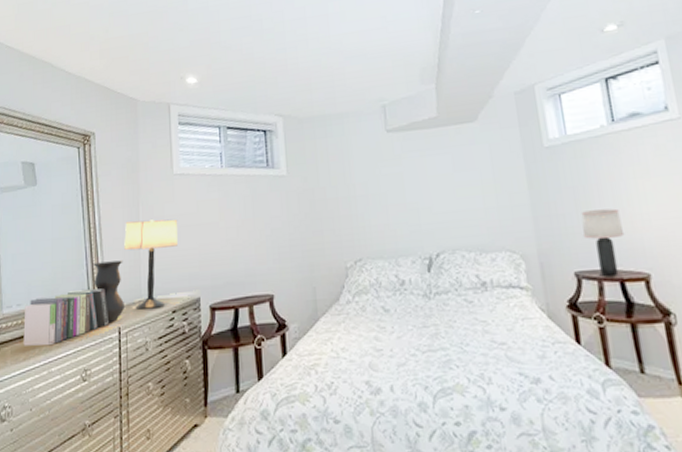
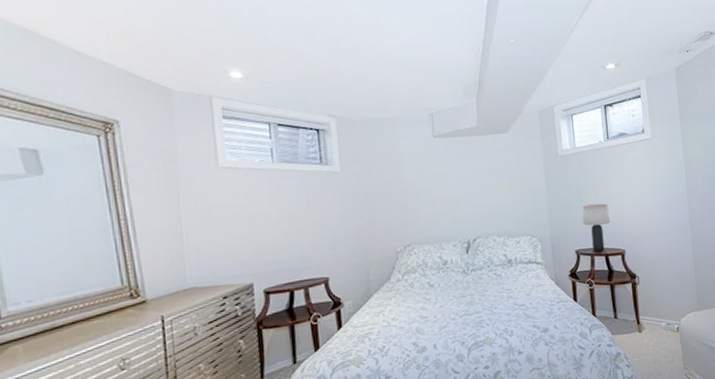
books: present [23,288,110,347] -> none [38,279,150,343]
vase: present [93,260,125,324] -> none [126,251,169,313]
table lamp: present [124,219,178,311] -> none [163,211,227,299]

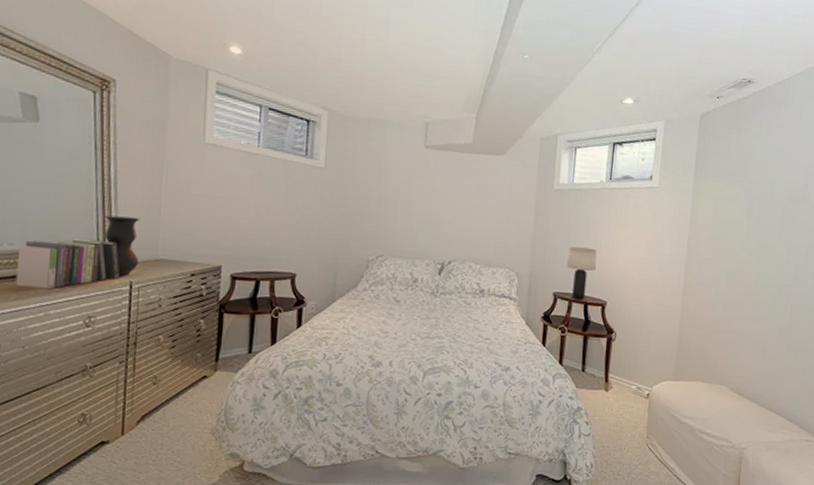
books: none [38,279,150,343] -> present [16,239,121,289]
vase: none [126,251,169,313] -> present [105,215,140,277]

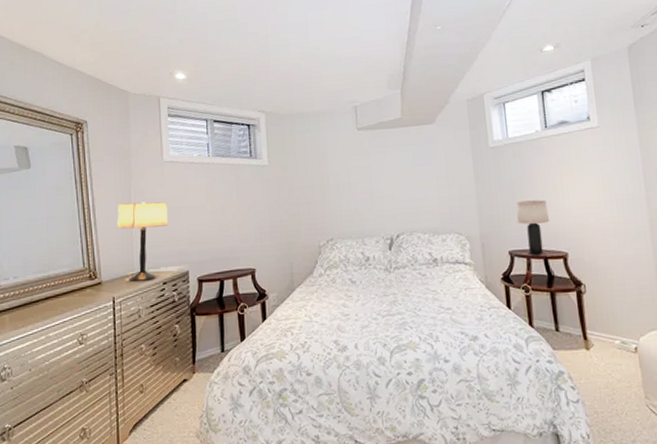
books: present [16,239,121,289] -> none [21,263,104,315]
vase: present [105,215,140,277] -> none [88,238,119,294]
table lamp: none [142,181,206,270] -> present [117,202,168,283]

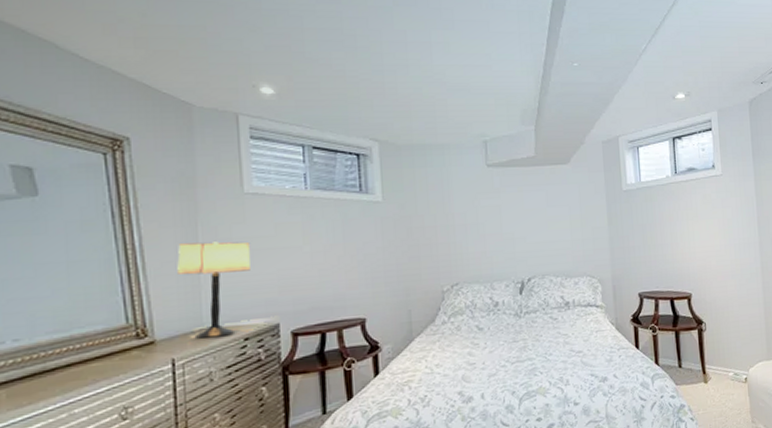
table lamp: present [516,200,550,256] -> none [646,243,677,297]

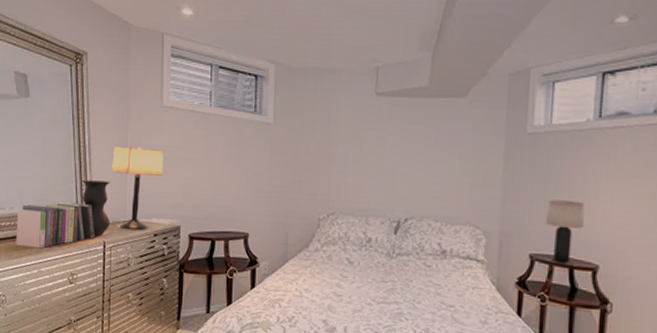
books: none [25,317,159,388] -> present [16,202,96,249]
vase: none [133,286,181,356] -> present [82,180,111,237]
table lamp: none [646,243,677,297] -> present [545,200,585,264]

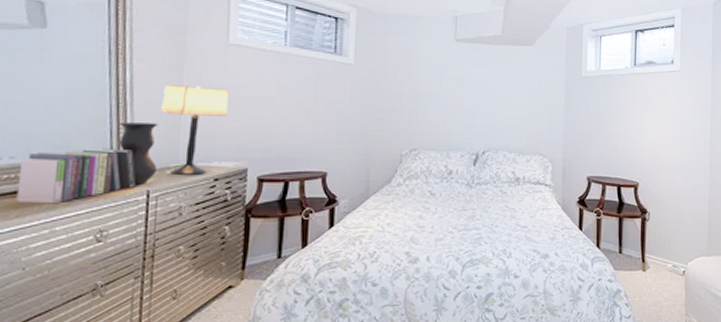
table lamp: present [545,200,585,264] -> none [598,131,627,183]

